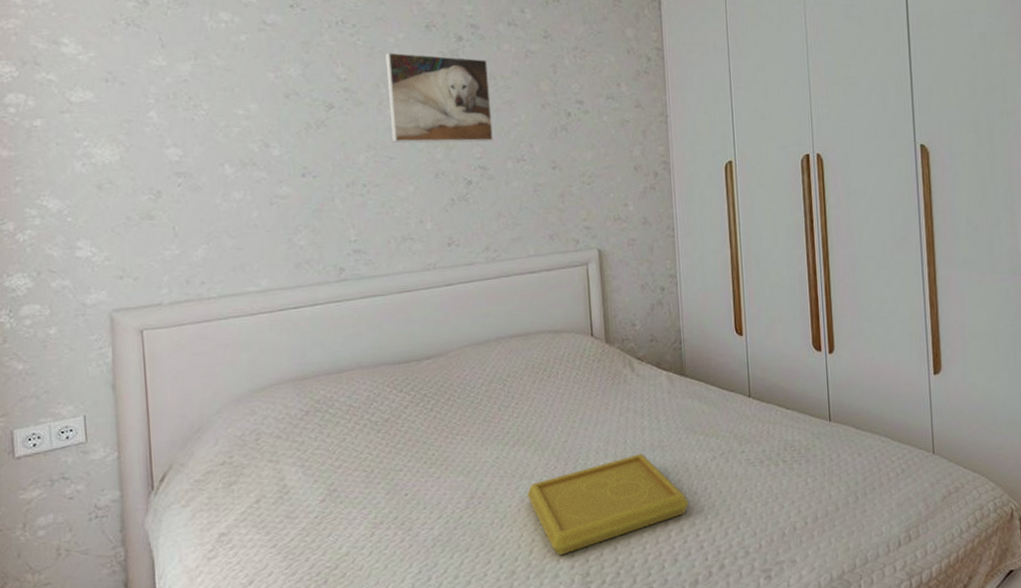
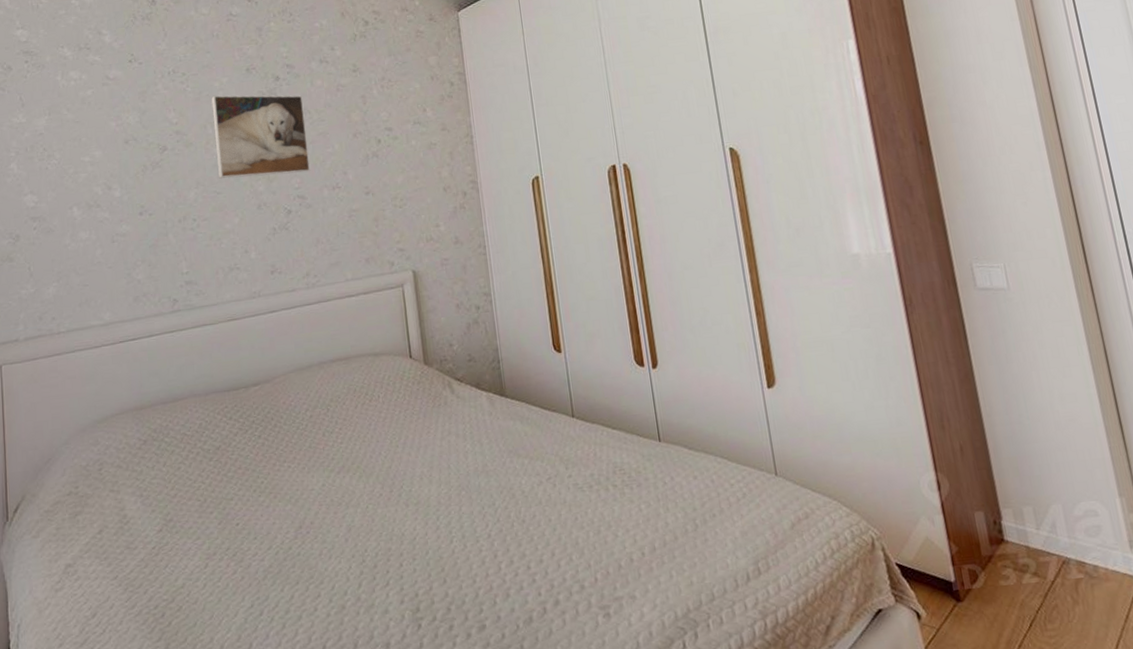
serving tray: present [527,454,689,555] -> none [354,479,518,589]

